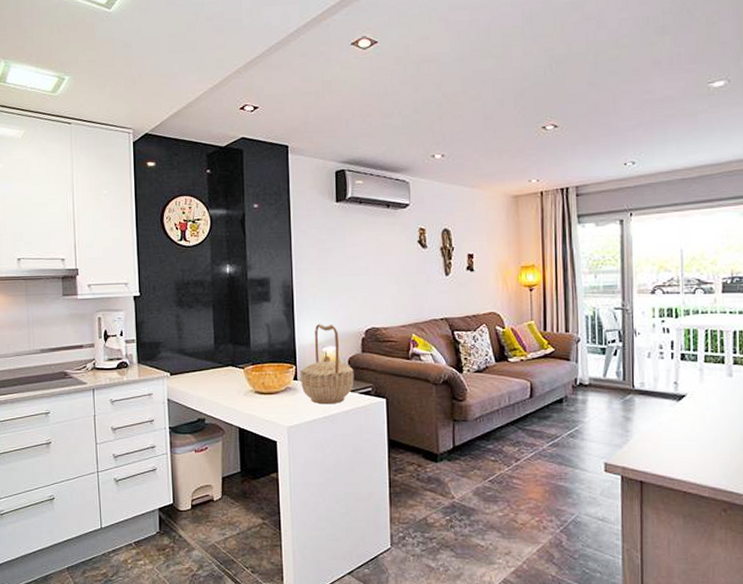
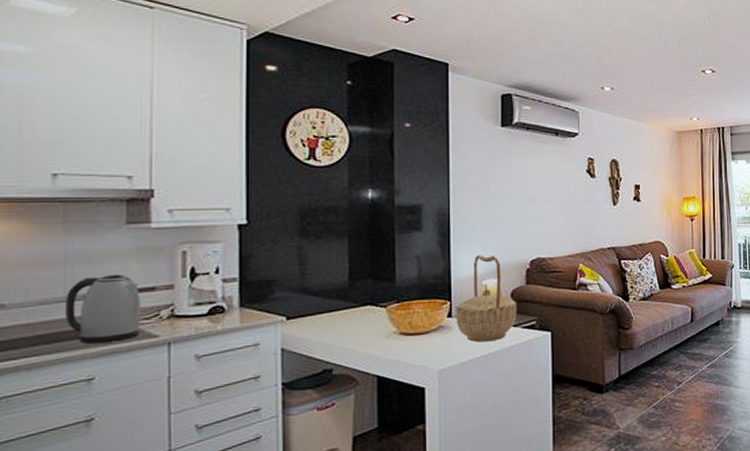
kettle: none [30,334,75,387] -> present [64,274,141,344]

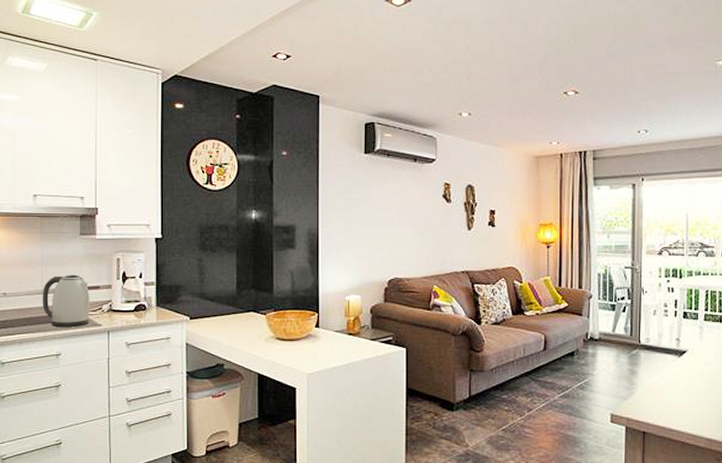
basket: present [456,255,517,343] -> none [323,273,376,352]

